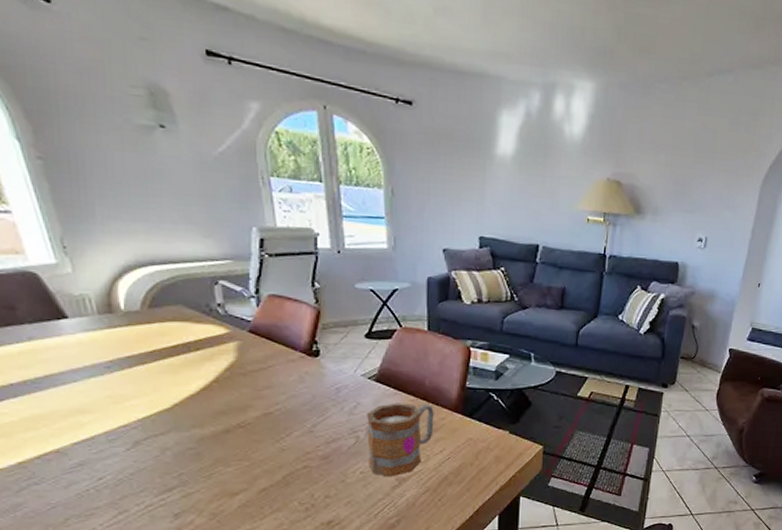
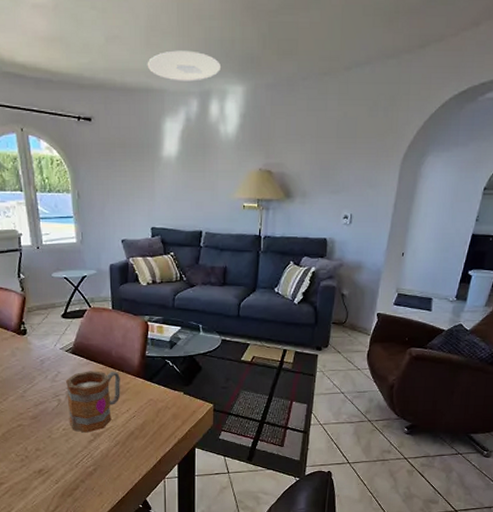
ceiling light: none [482,32,568,71] -> present [147,50,220,81]

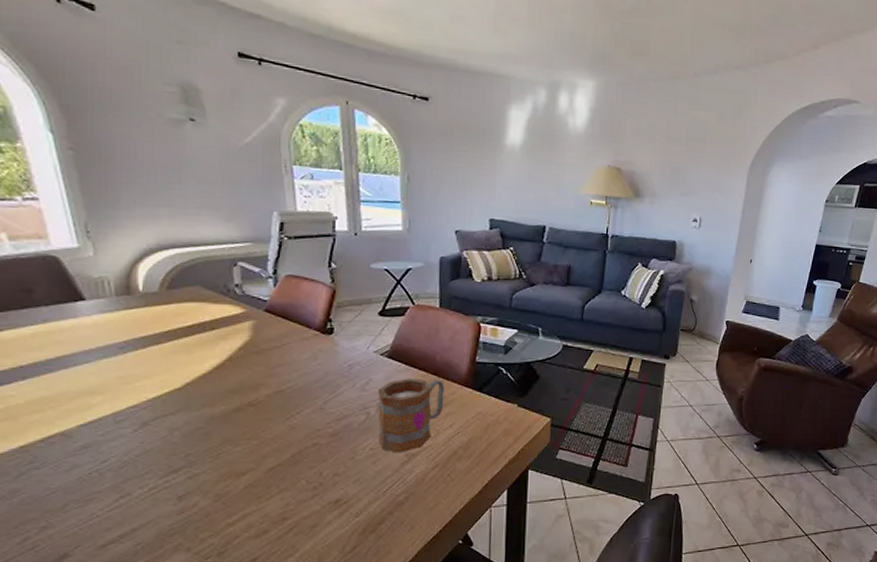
ceiling light: present [147,50,220,81] -> none [493,38,571,71]

